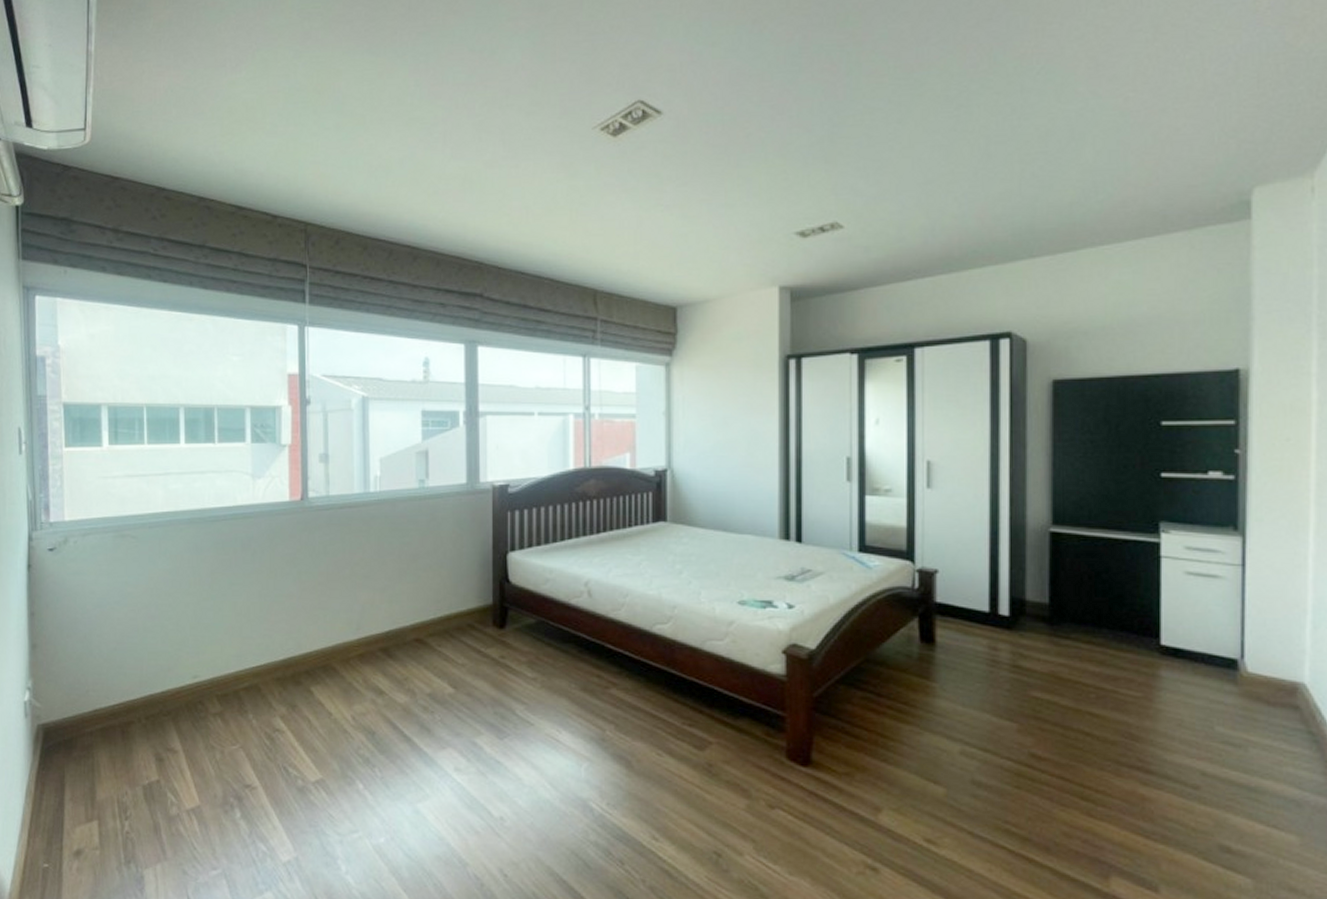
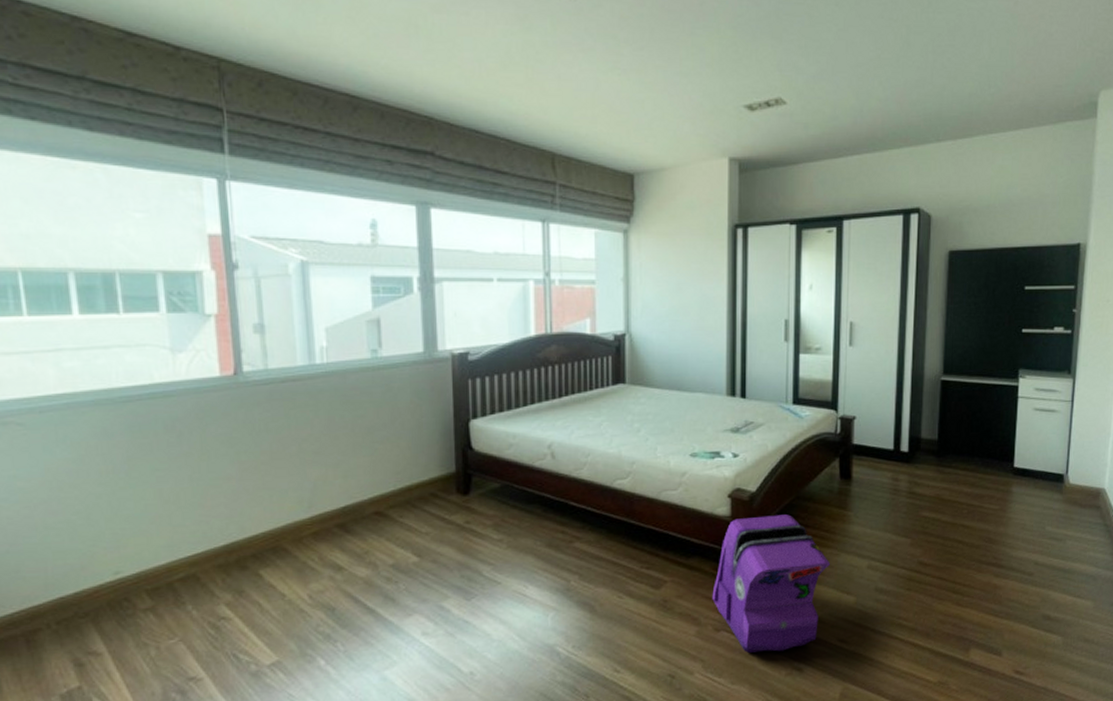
backpack: none [765,678,912,844] -> present [712,514,831,653]

